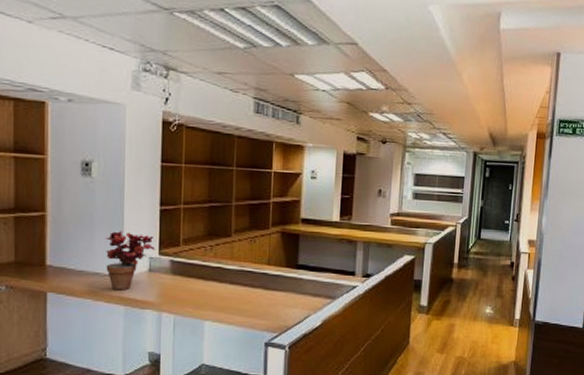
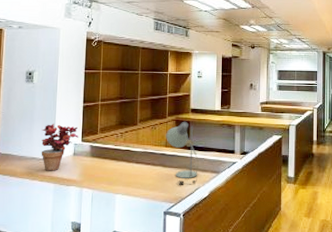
desk lamp: none [268,233,310,312] -> present [166,121,199,185]

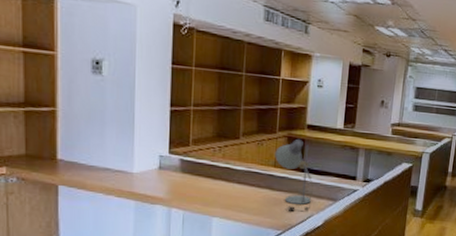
potted plant: present [41,123,79,171] -> none [116,128,166,186]

